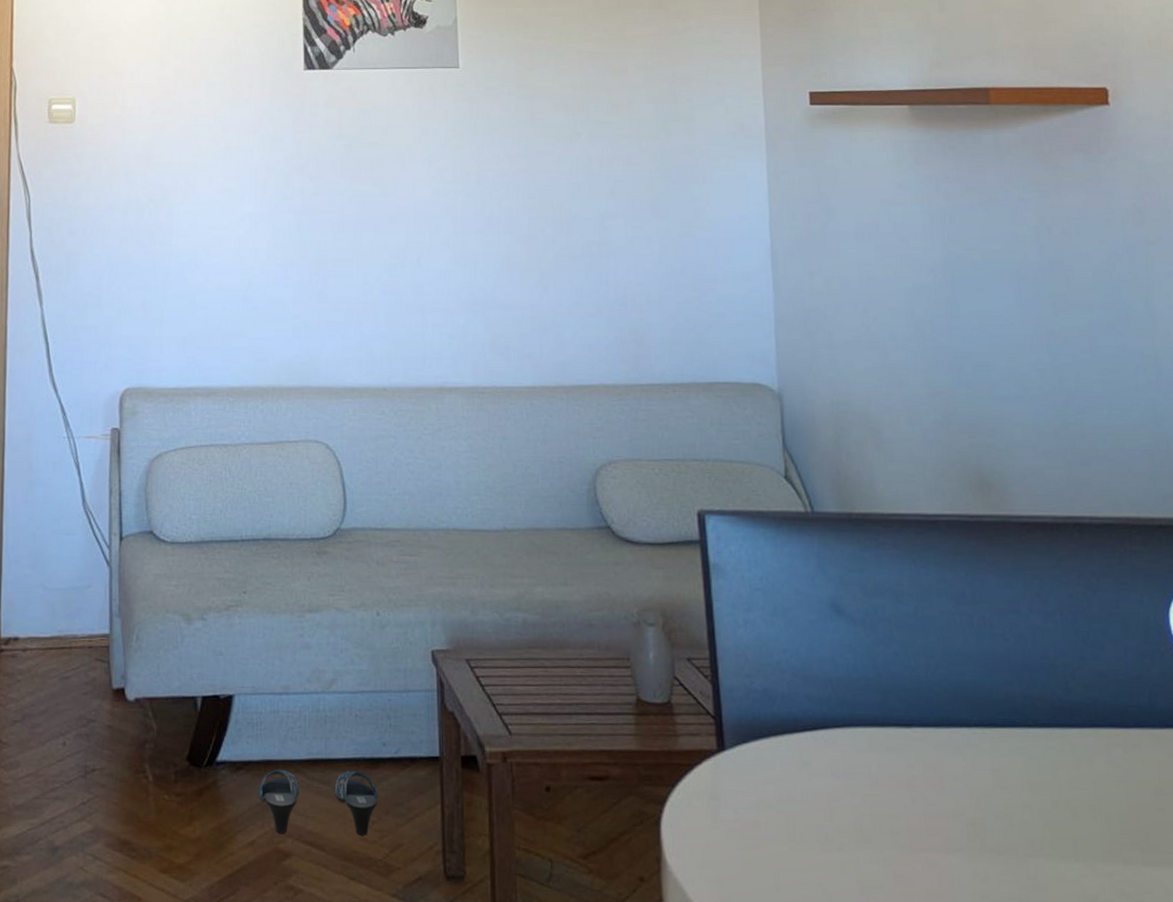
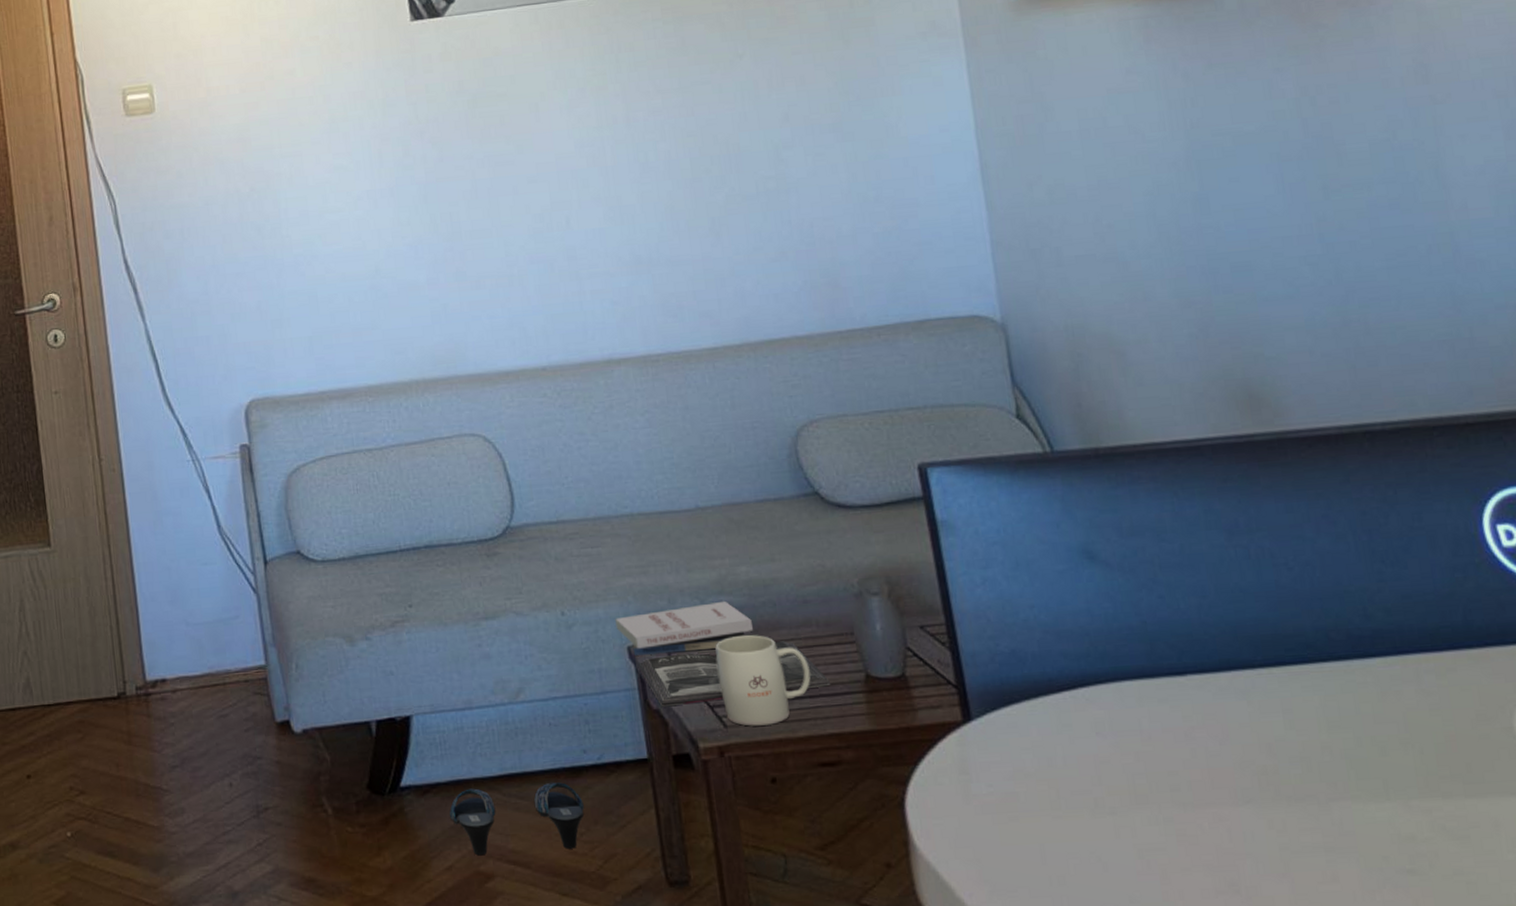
books: none [423,617,544,661] -> present [615,600,754,656]
magazine: none [440,659,606,710] -> present [638,641,831,707]
mug: none [507,651,589,736] -> present [715,635,811,726]

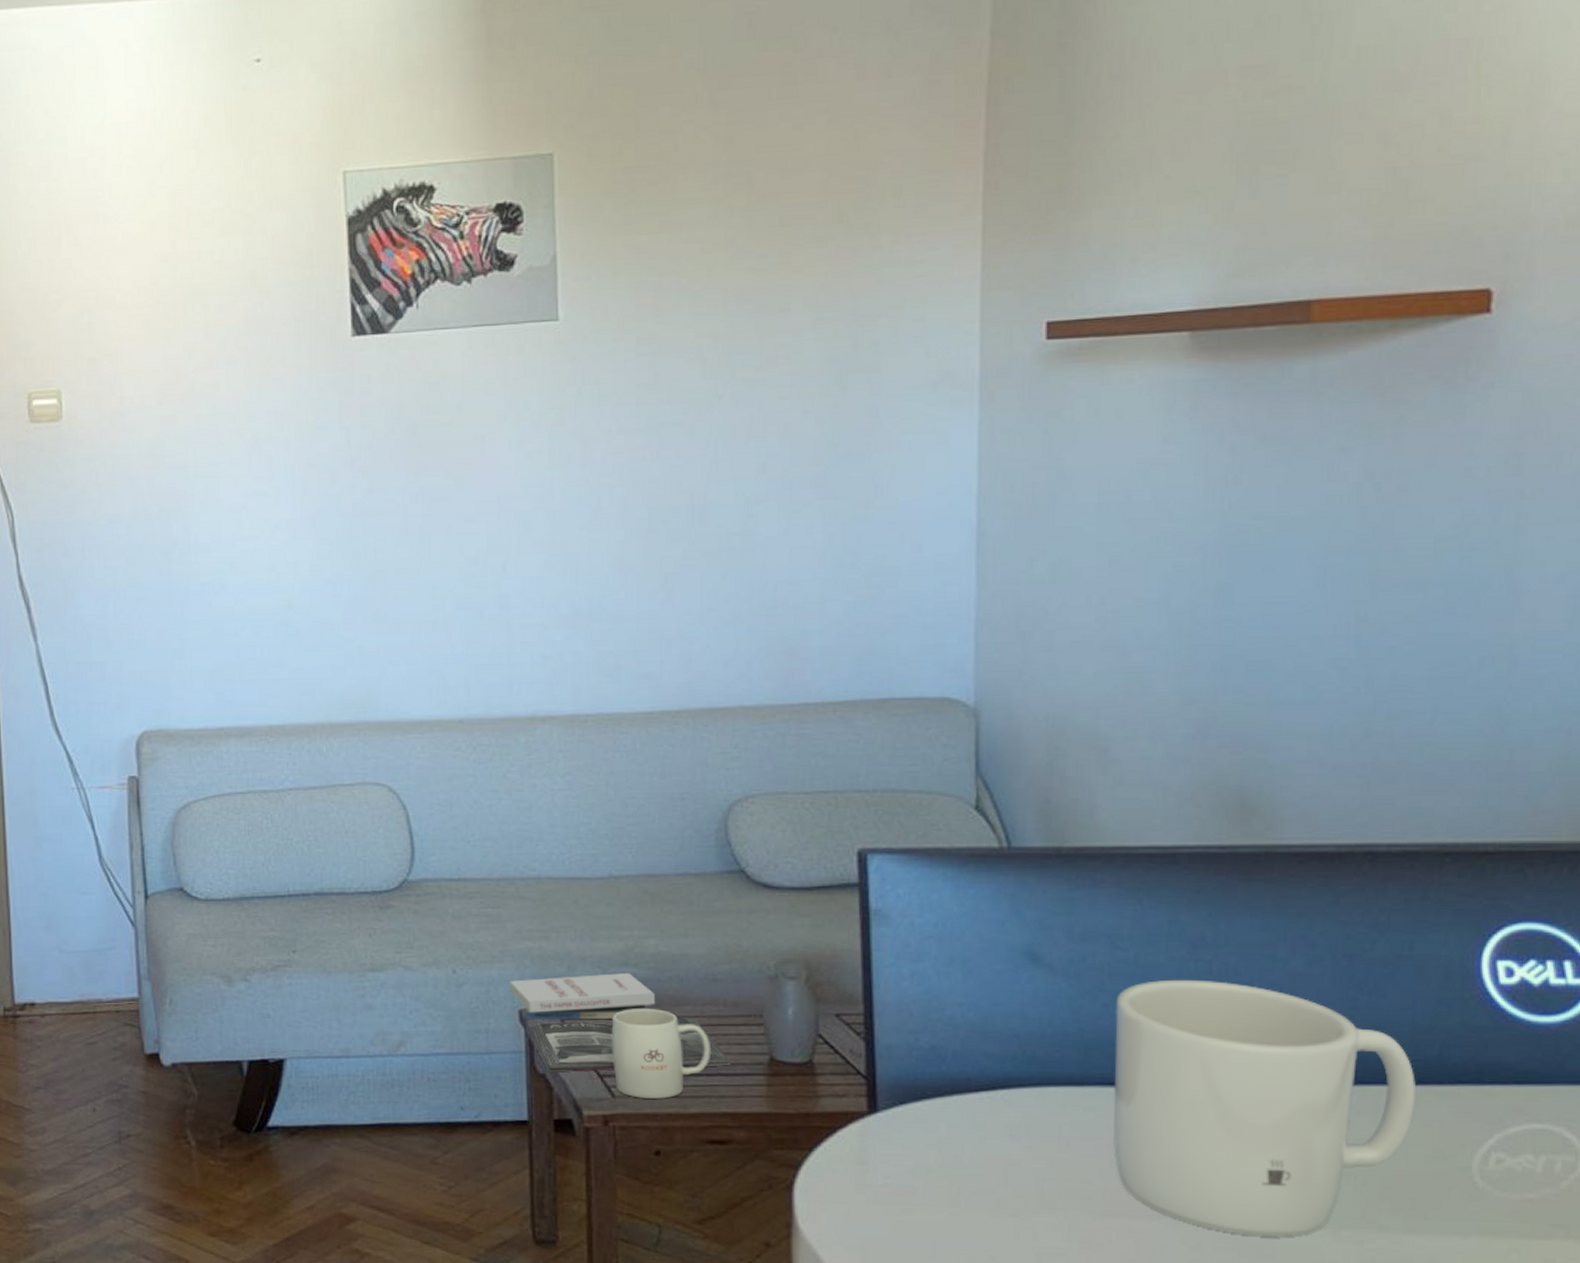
slippers: present [449,782,584,856] -> none [316,1134,455,1200]
mug: none [1170,564,1453,814] -> present [1113,979,1417,1238]

